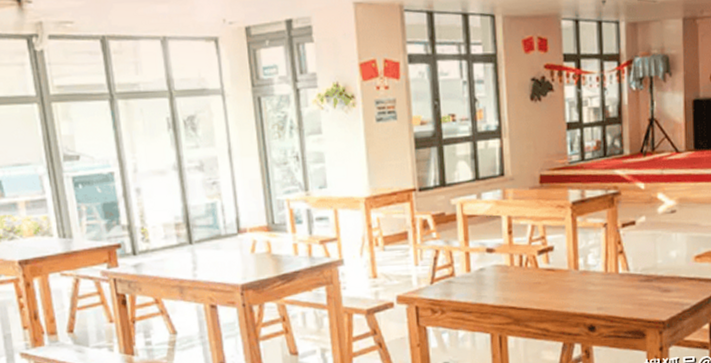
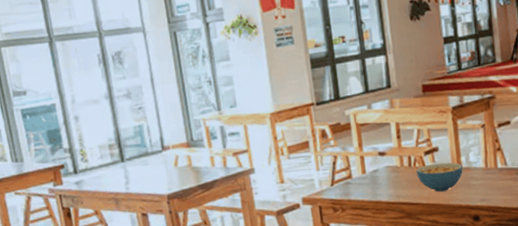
cereal bowl: none [528,264,580,297] -> present [416,162,463,192]

